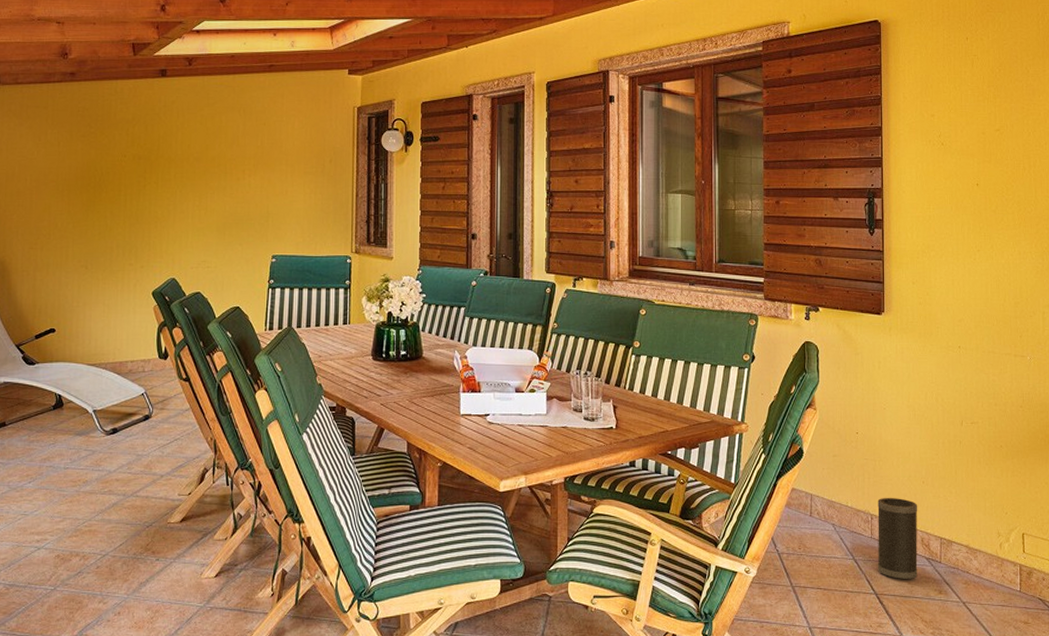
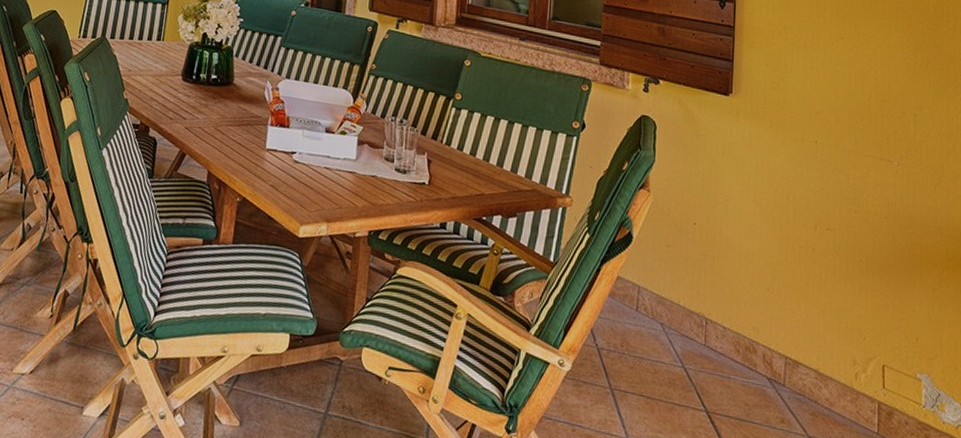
speaker: present [877,497,918,580] -> none [710,301,761,401]

